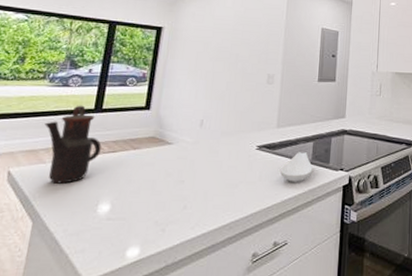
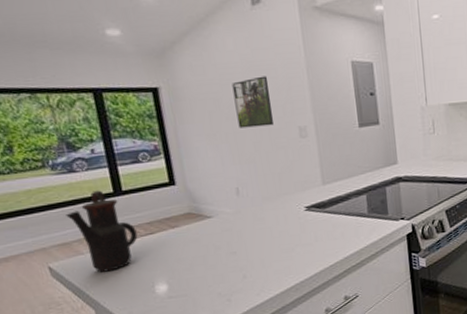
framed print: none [218,30,253,70] -> present [232,76,273,129]
spoon rest: present [279,152,313,182] -> none [335,206,371,239]

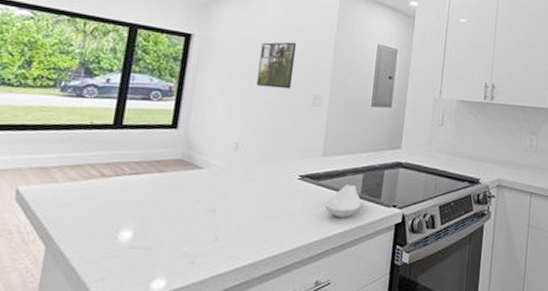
teapot: present [66,190,138,273] -> none [56,119,122,206]
spoon rest: none [335,206,371,239] -> present [324,184,362,218]

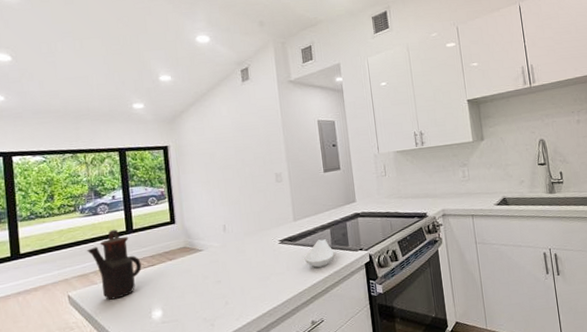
teapot: none [56,119,122,206] -> present [87,229,142,300]
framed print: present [256,42,297,89] -> none [224,134,255,176]

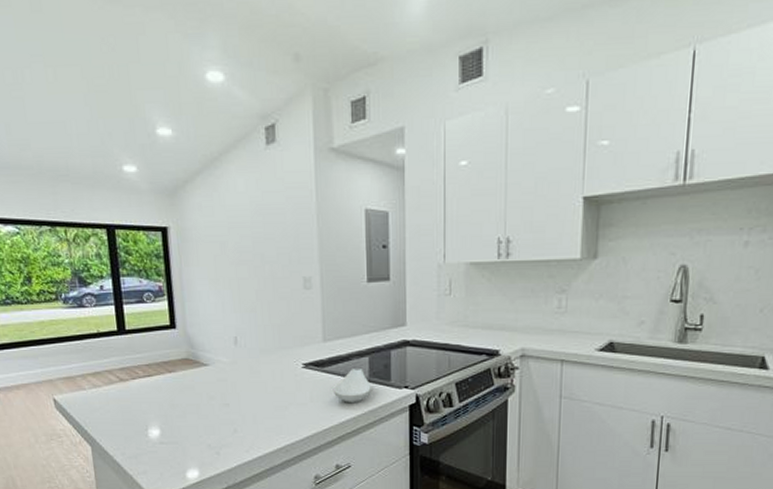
teapot: present [87,229,142,300] -> none [72,327,136,410]

